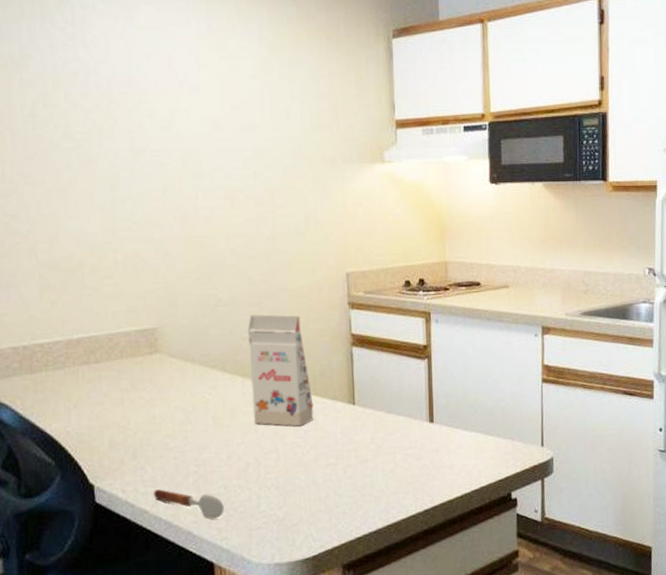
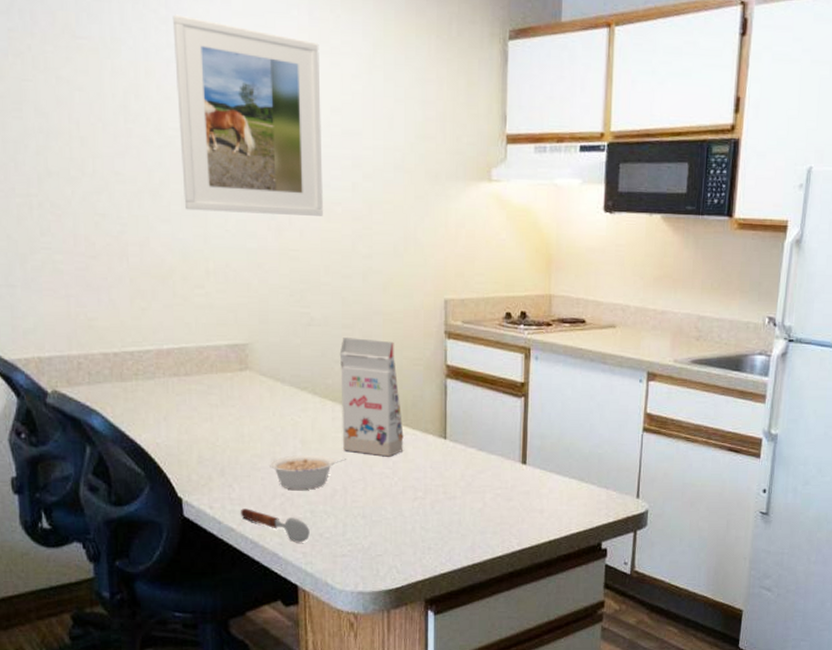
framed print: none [78,31,227,206] -> present [172,14,323,216]
legume: none [182,430,258,467] -> present [270,454,346,490]

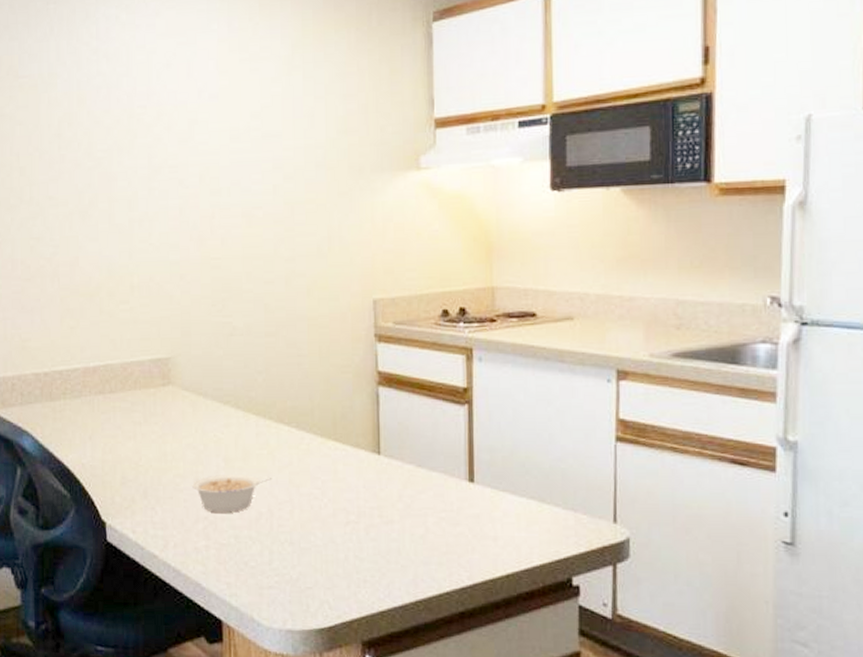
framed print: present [172,14,323,216] -> none [102,44,244,227]
soupspoon: present [241,508,310,543] -> none [163,533,234,572]
gift box: present [339,337,404,457] -> none [262,346,333,476]

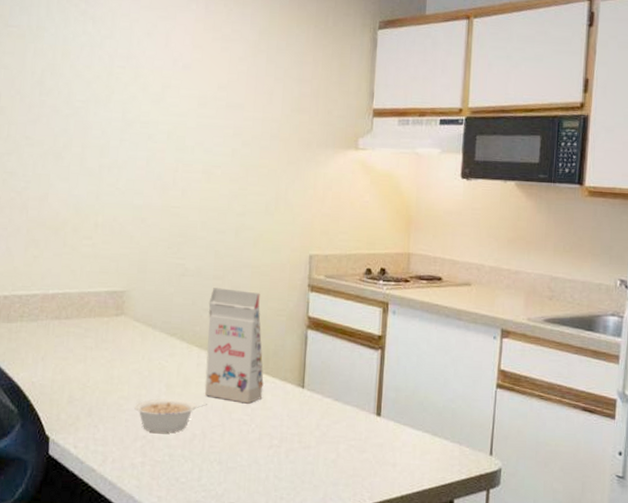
gift box: none [262,346,333,476] -> present [204,288,264,404]

